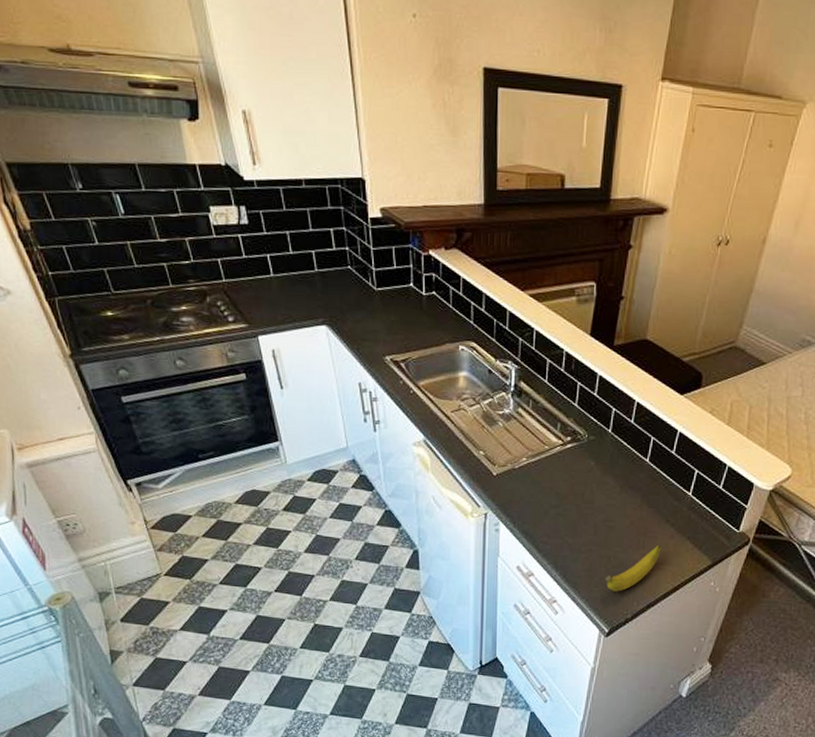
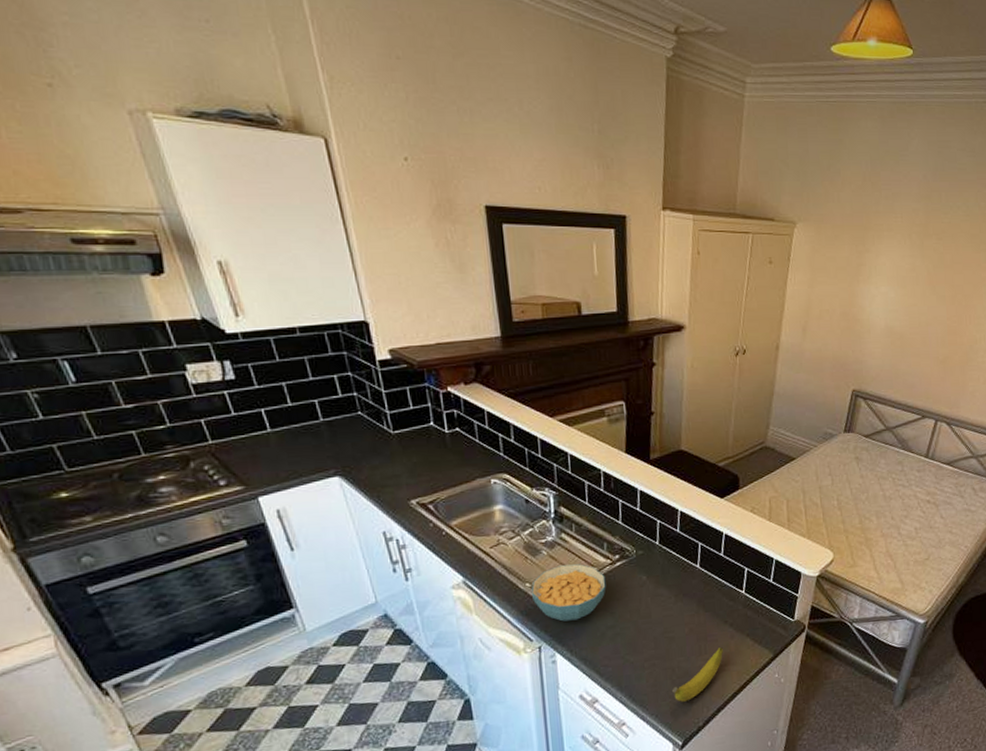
cereal bowl: none [483,439,555,494] -> present [531,564,606,622]

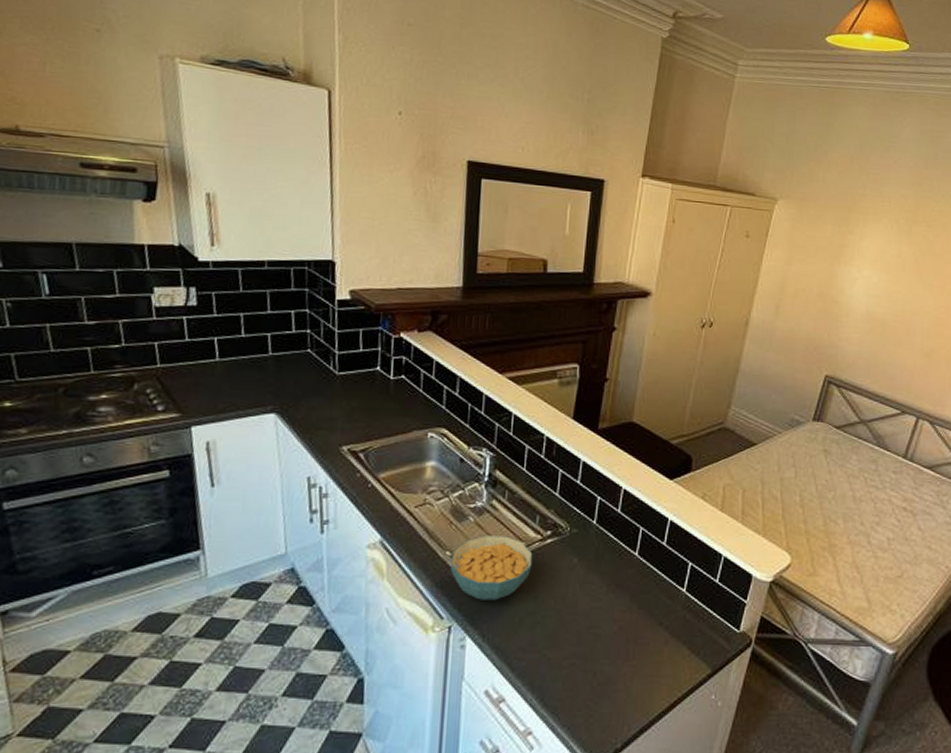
banana: present [671,647,724,702] -> none [589,654,655,715]

